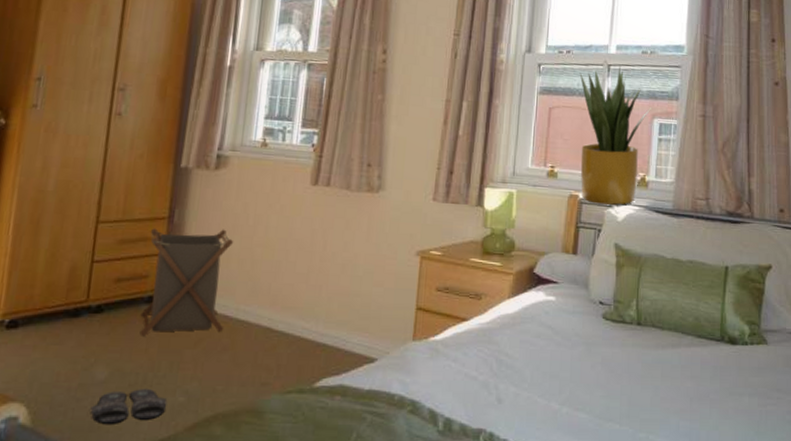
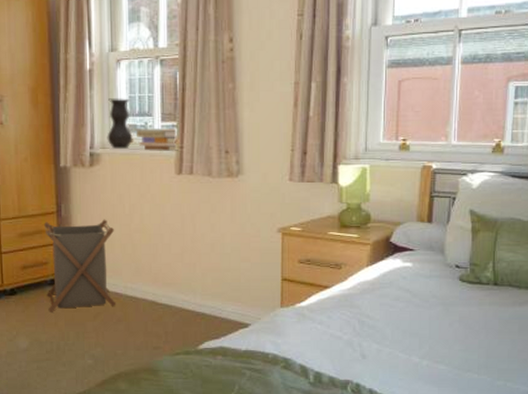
slippers: present [90,388,168,424] -> none [20,353,79,382]
vase: none [238,98,270,153] -> present [107,98,133,149]
books: none [268,131,318,160] -> present [132,127,178,151]
planter: present [579,65,652,205] -> none [429,29,508,173]

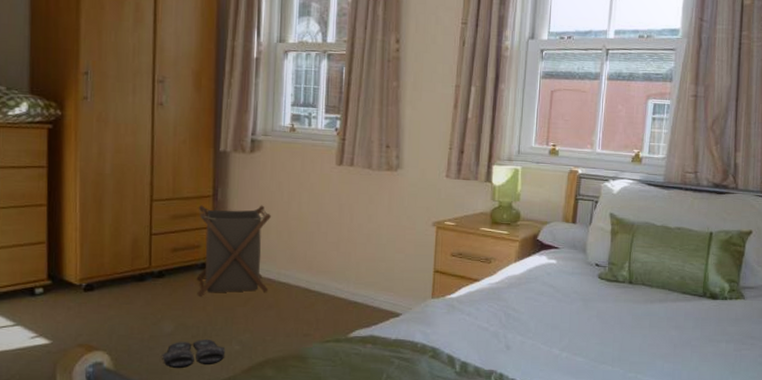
slippers: none [20,353,79,382] -> present [162,338,226,368]
vase: present [107,98,133,149] -> none [269,87,296,137]
books: present [132,127,178,151] -> none [295,117,340,143]

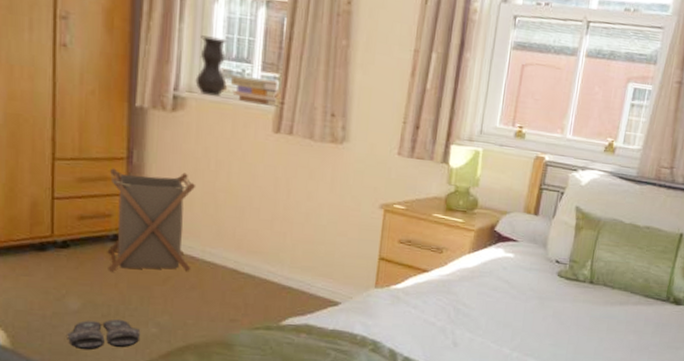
vase: none [269,87,296,137] -> present [195,35,227,96]
books: none [295,117,340,143] -> present [226,73,279,107]

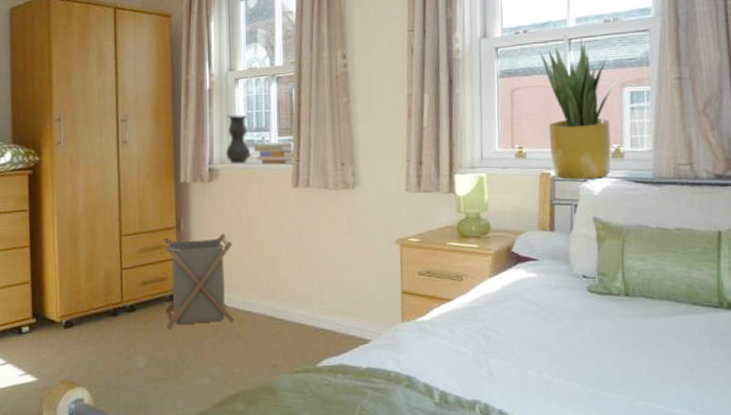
slippers: present [67,319,141,349] -> none [137,372,197,403]
planter: none [547,23,629,170] -> present [539,38,621,180]

